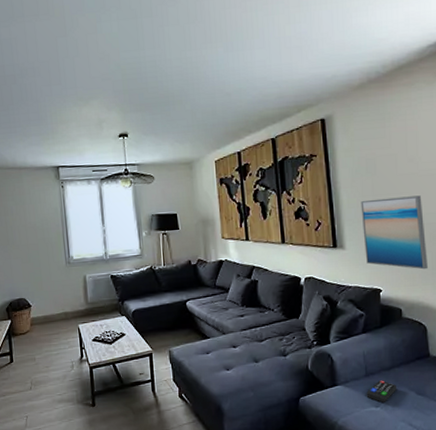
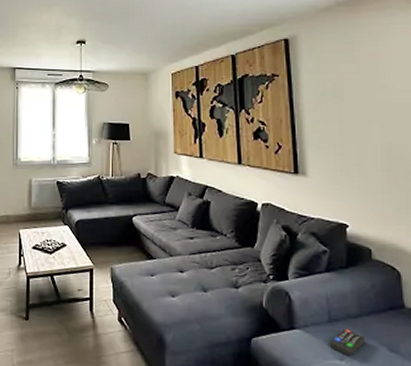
wall art: present [360,195,428,270] -> none [326,125,402,207]

